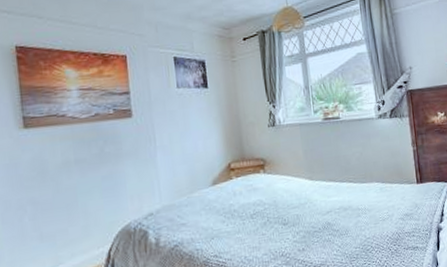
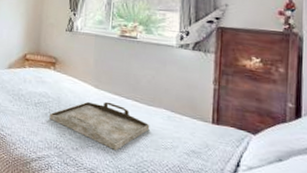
serving tray: none [269,190,367,238] -> present [49,101,150,150]

